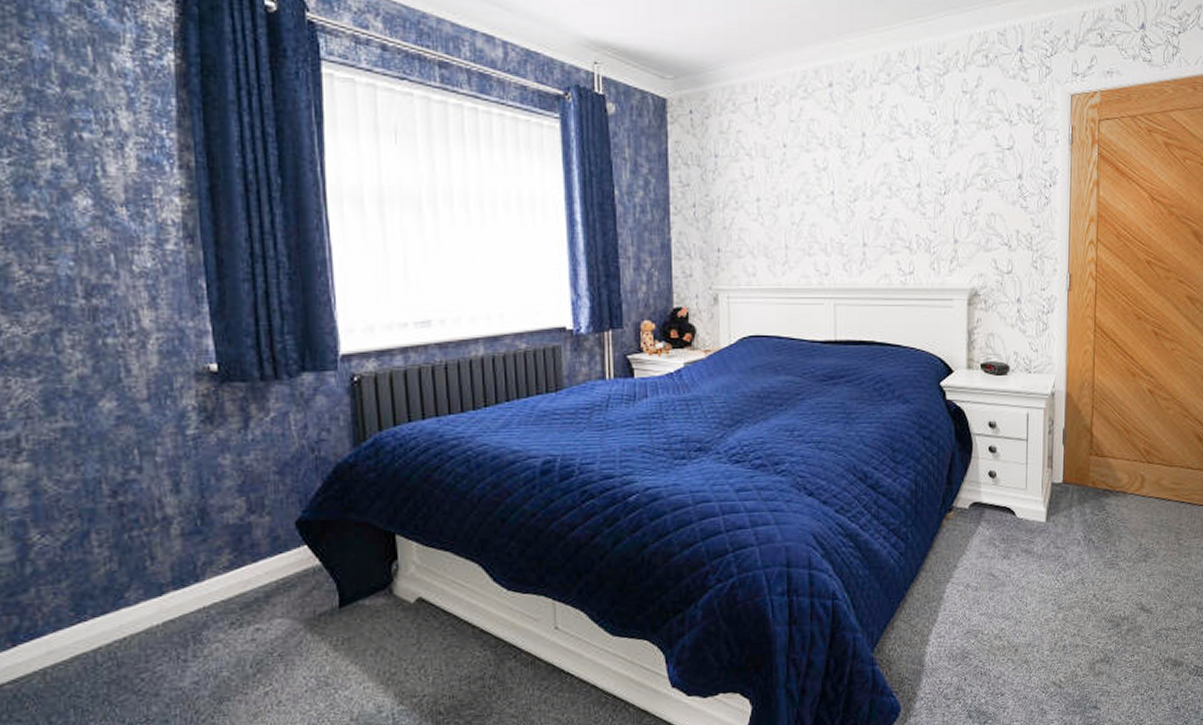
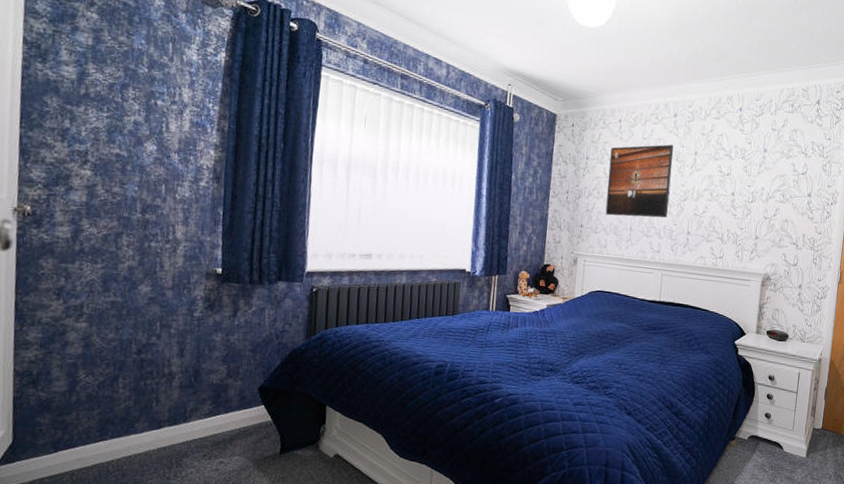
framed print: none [748,126,834,232] -> present [605,144,673,218]

